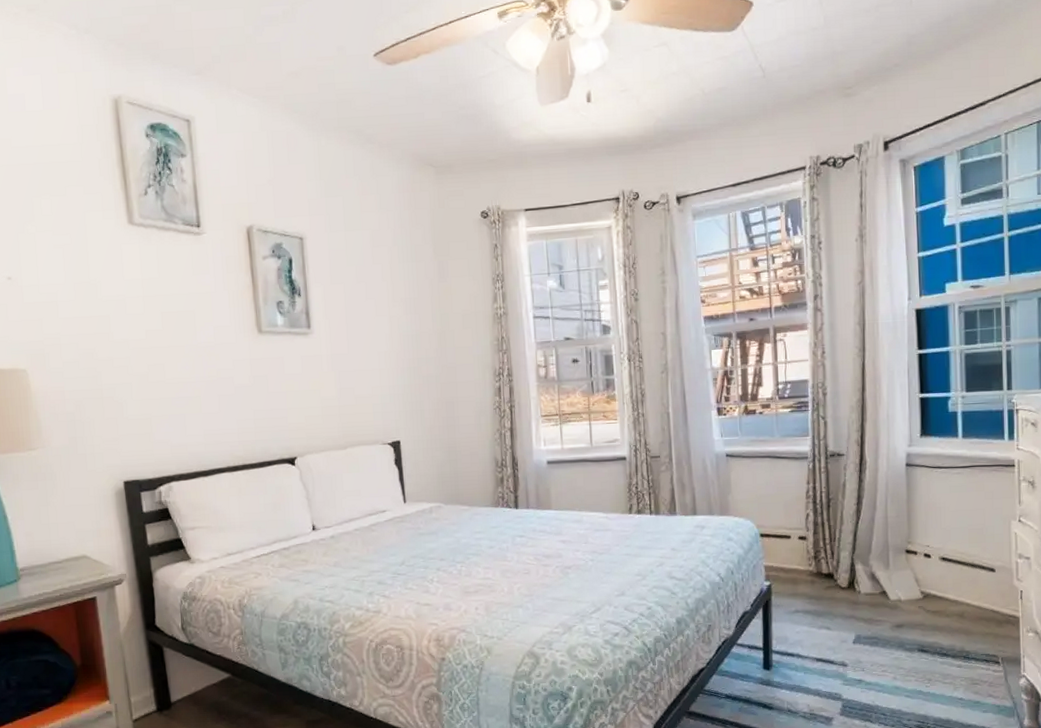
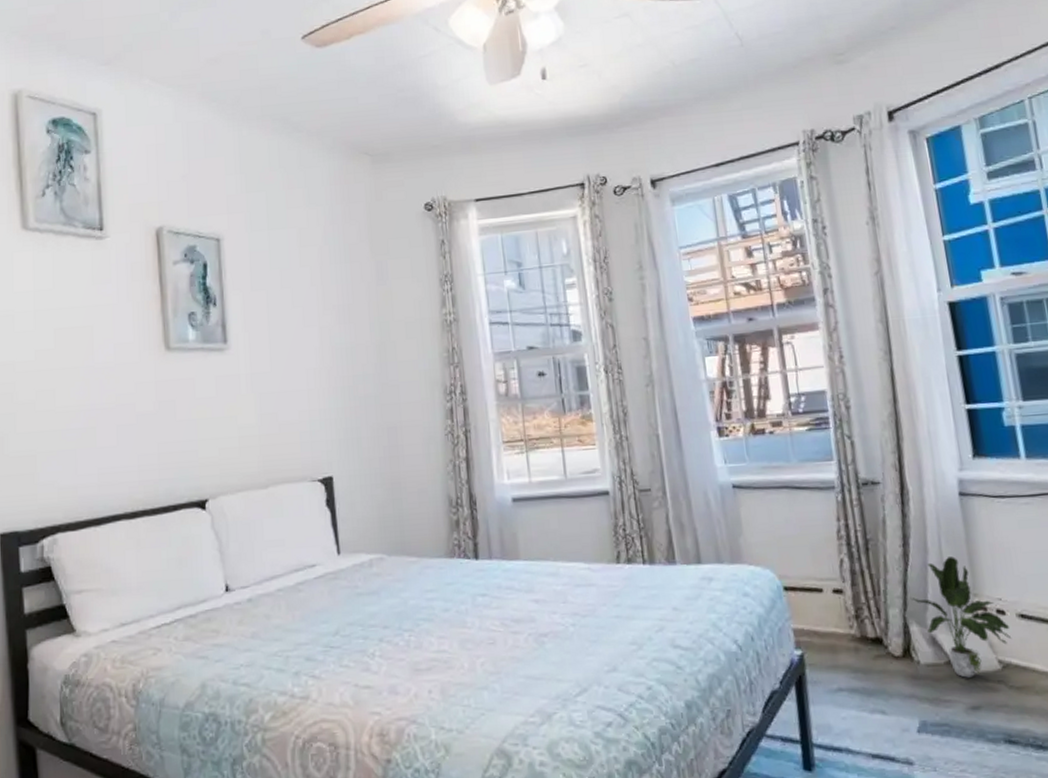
potted plant: none [858,513,934,604] -> present [910,557,1012,678]

